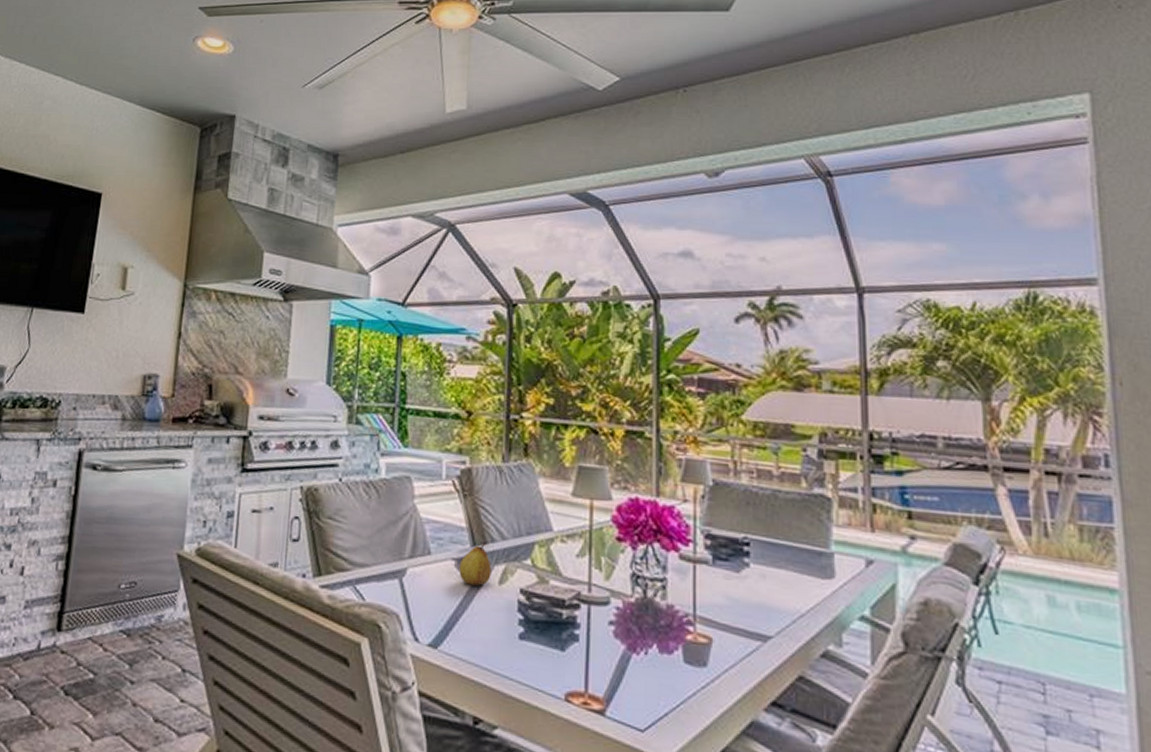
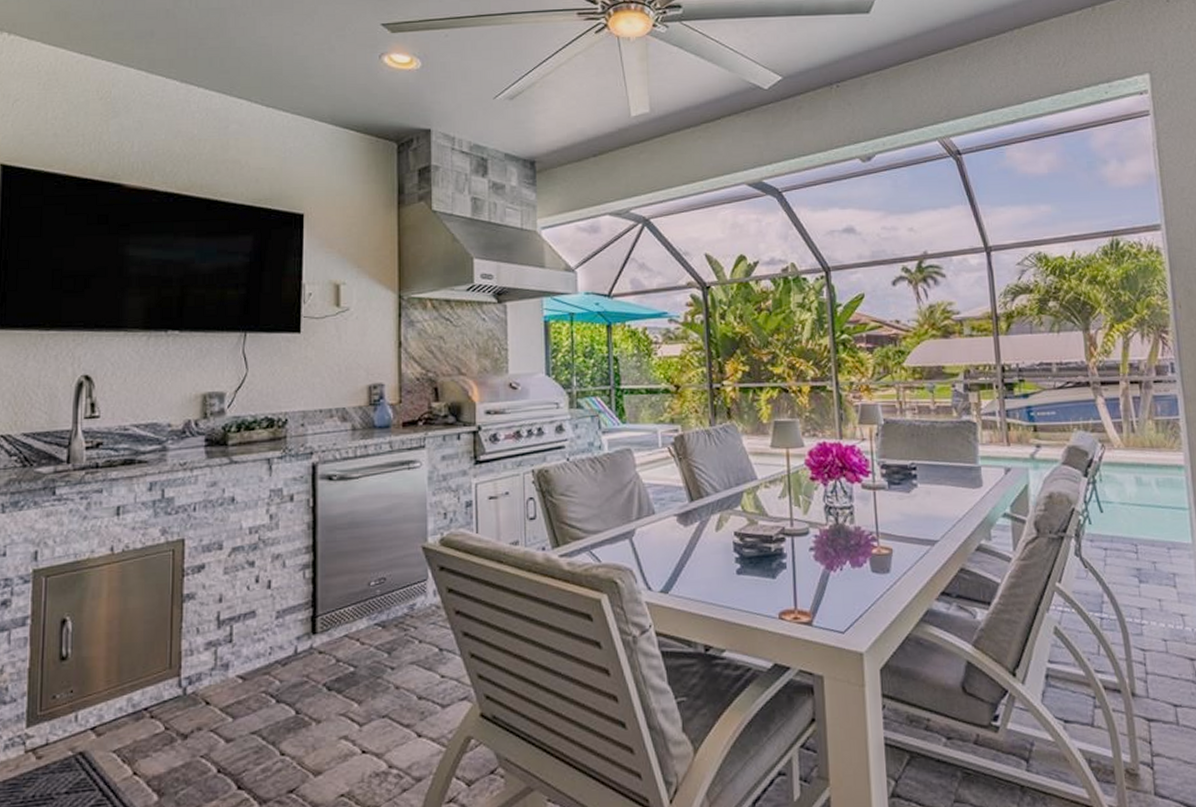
fruit: present [459,541,492,586] -> none [680,496,709,535]

